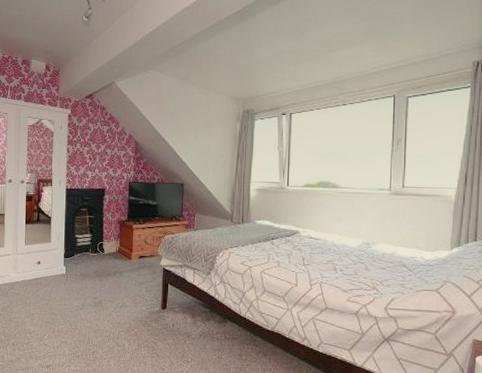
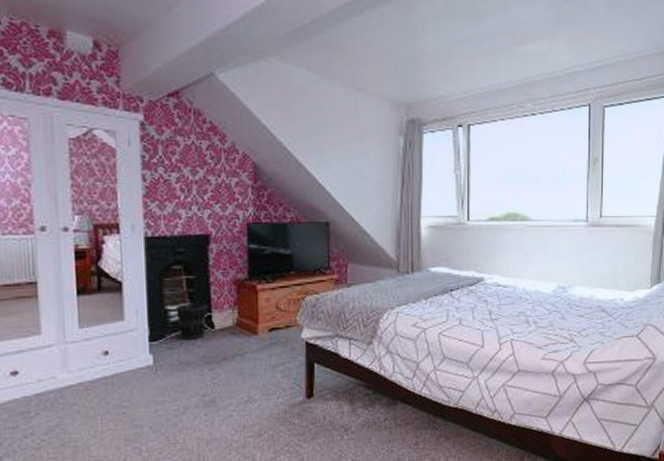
wastebasket: none [81,234,101,259] -> present [176,302,208,340]

